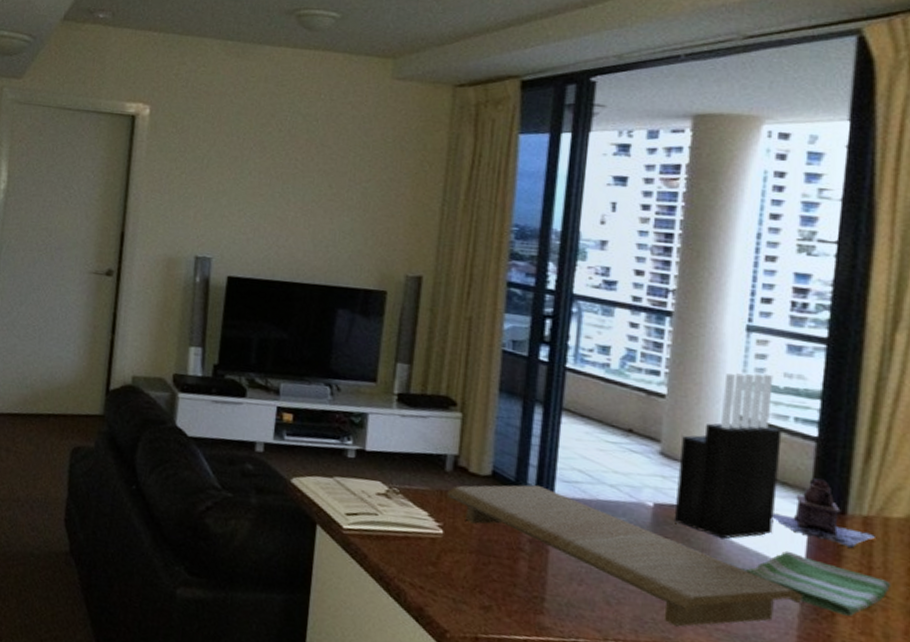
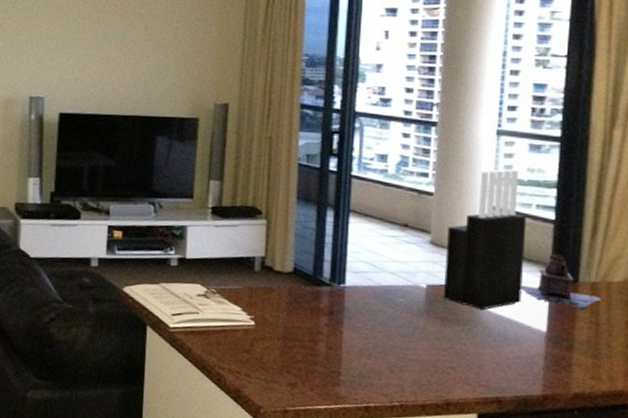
cutting board: present [447,484,804,627] -> none [257,277,547,386]
dish towel: present [741,551,891,616] -> none [497,315,614,365]

